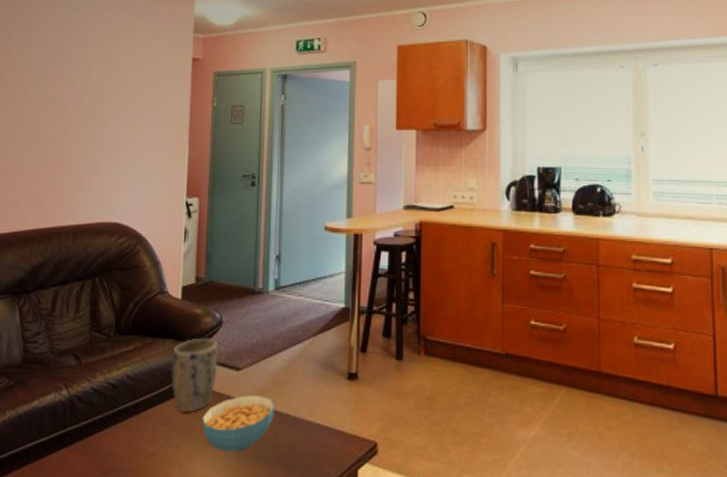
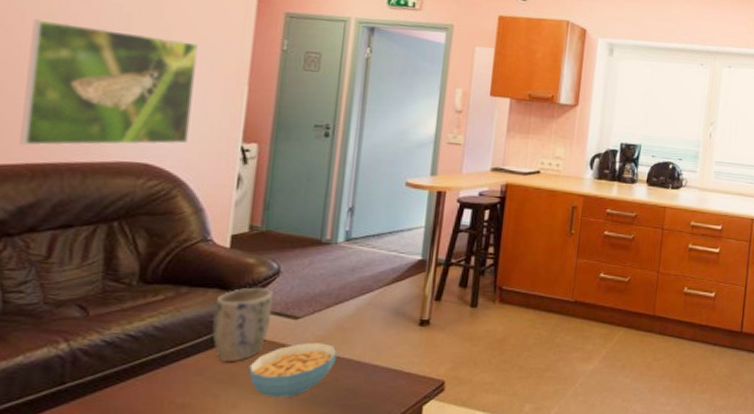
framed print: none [33,105,150,213] -> present [20,19,198,146]

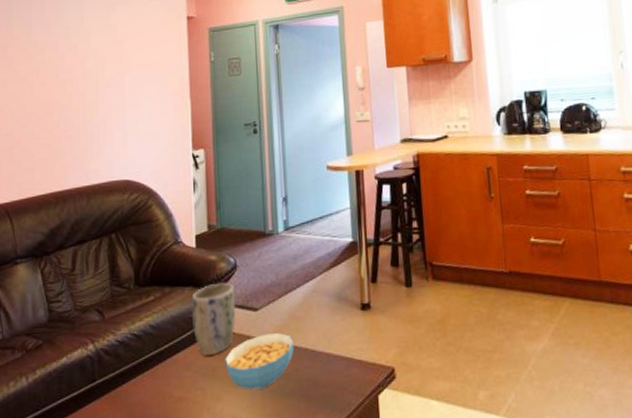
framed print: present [20,19,198,146] -> none [44,69,154,178]

